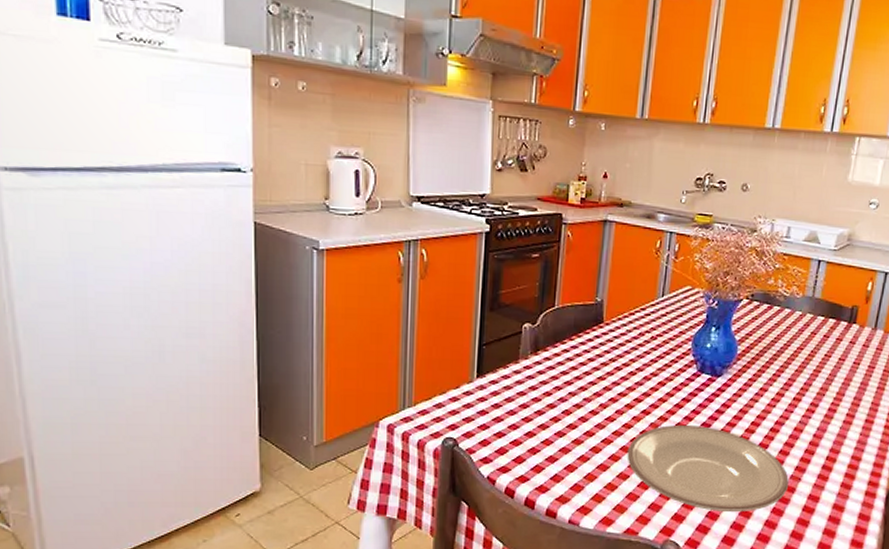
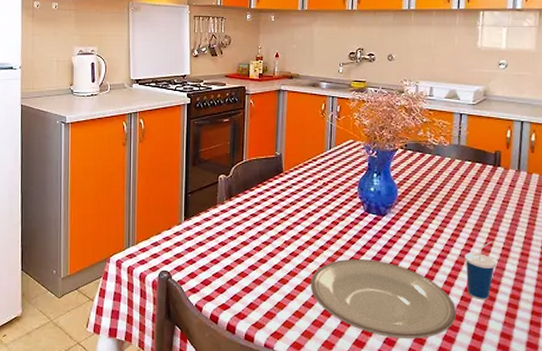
cup: none [803,407,838,471] -> present [465,241,497,301]

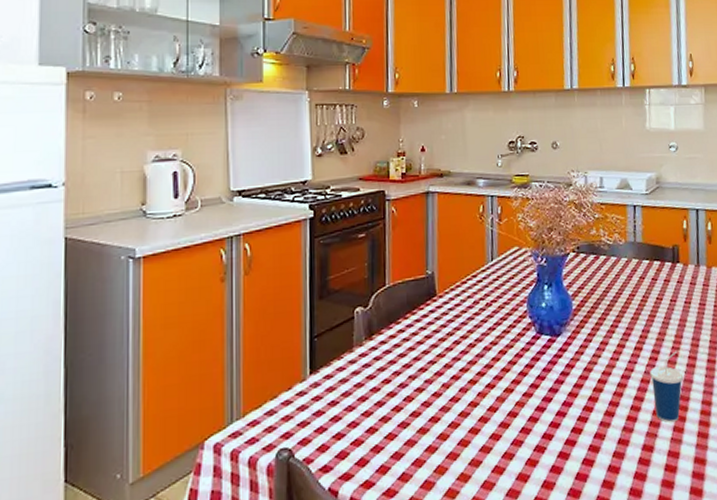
plate: present [310,258,456,339] -> none [476,392,646,488]

